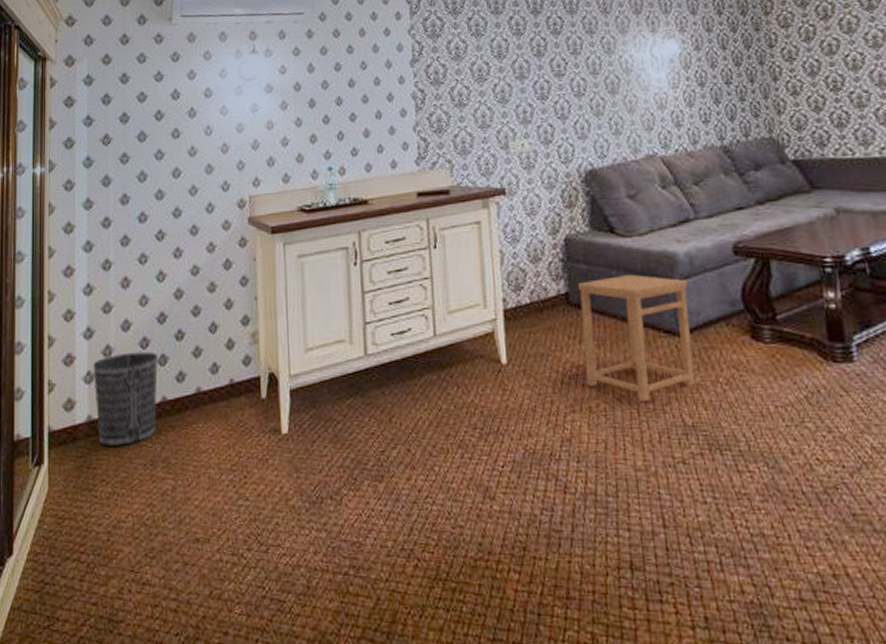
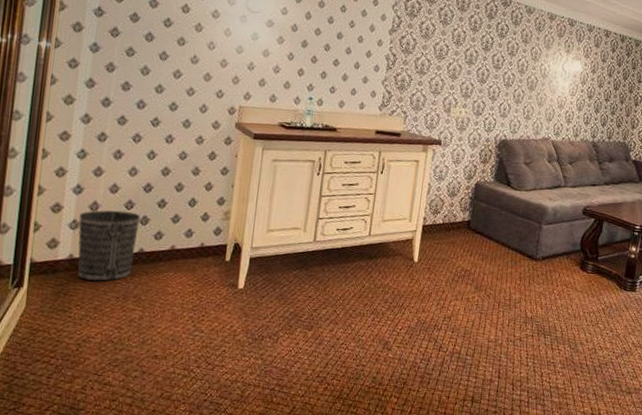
side table: present [577,275,694,401] -> none [469,215,549,299]

